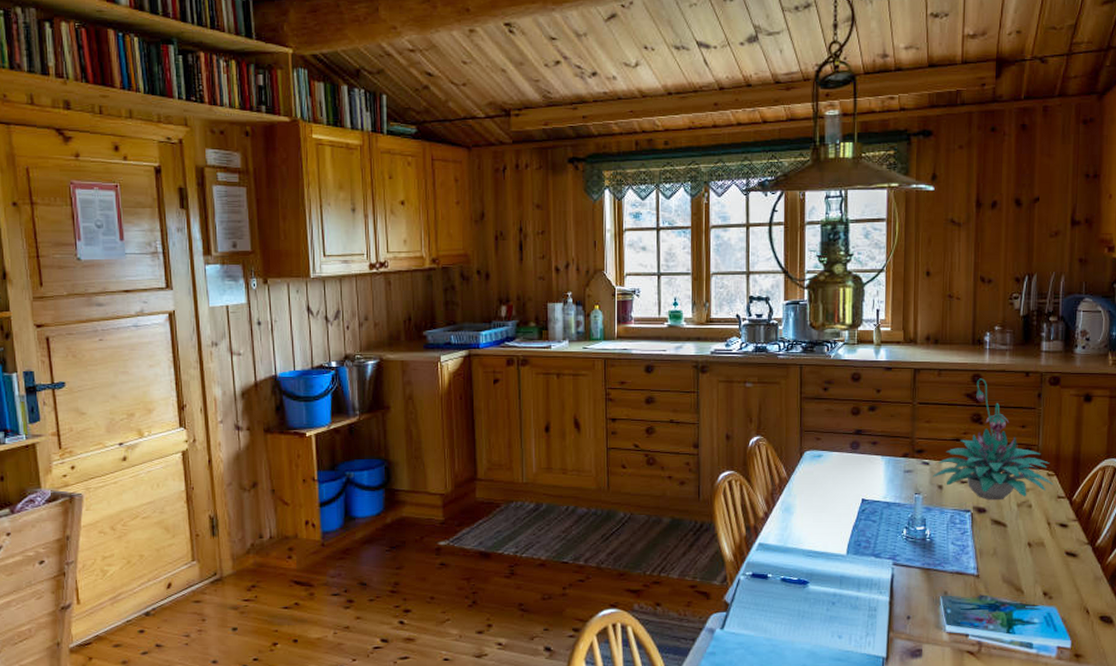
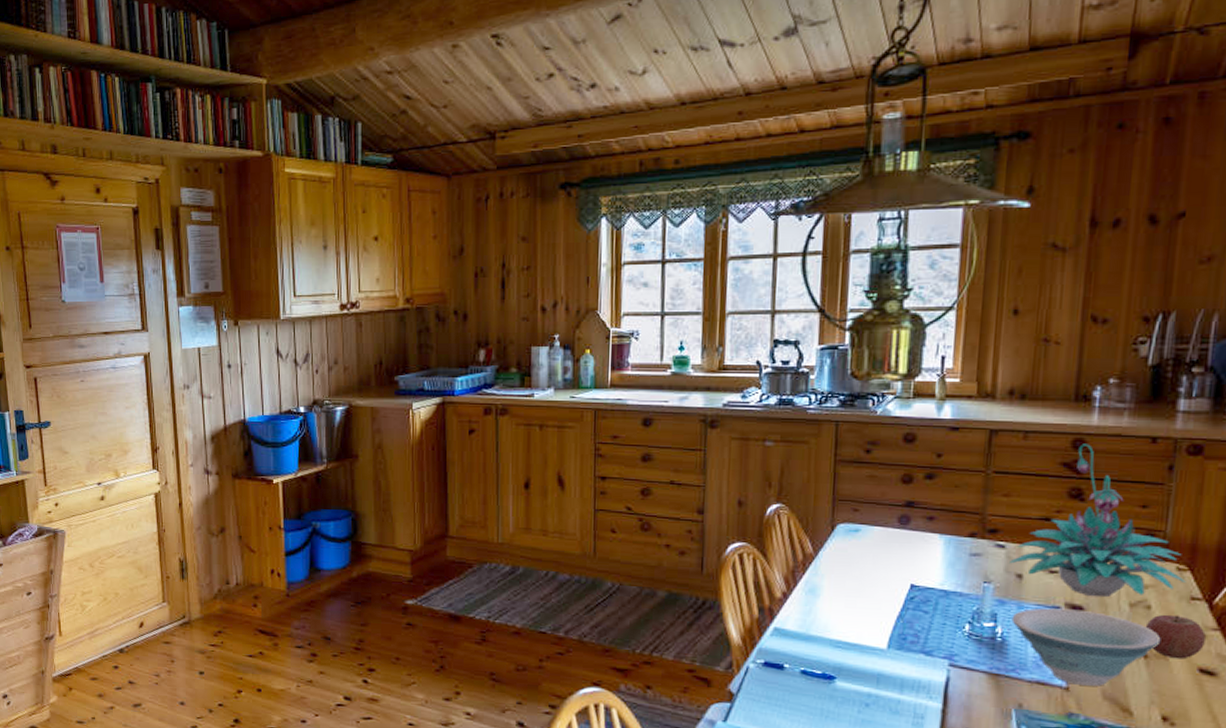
bowl: none [936,511,1040,572] -> present [1011,608,1161,686]
apple: none [1028,511,1069,546] -> present [1145,614,1206,659]

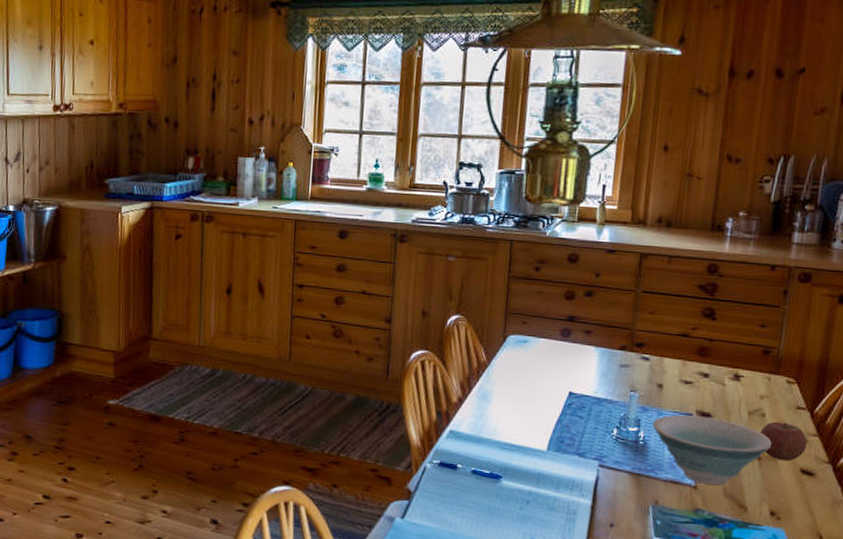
plant: present [1010,444,1186,597] -> none [652,269,794,405]

